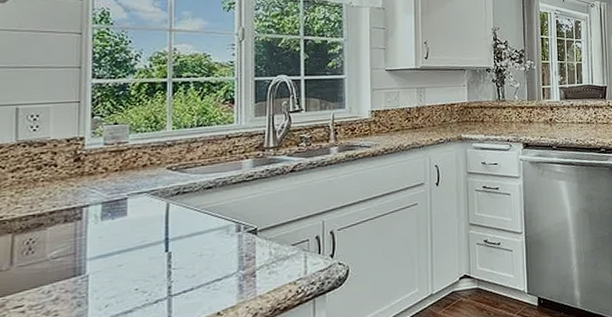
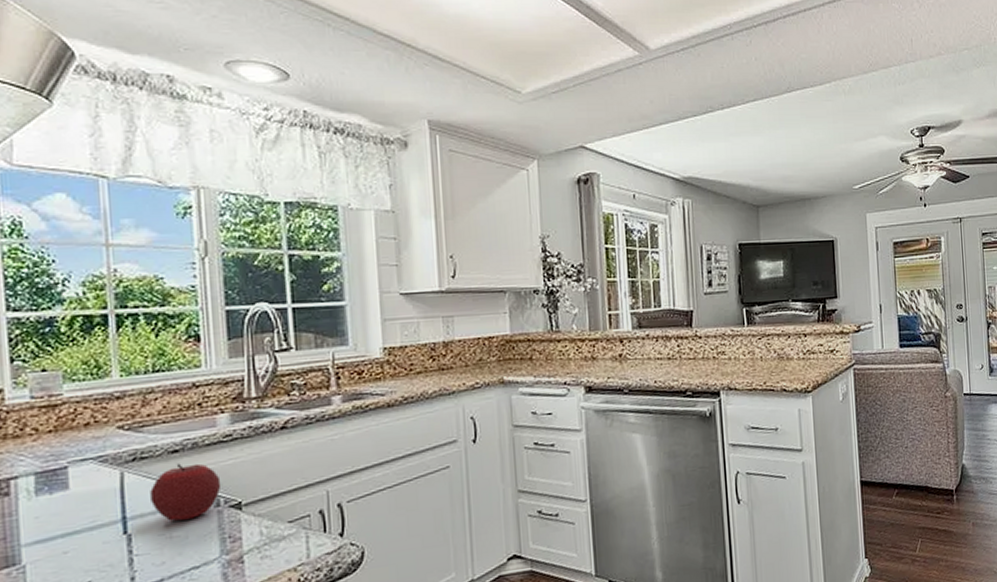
apple: none [188,197,243,242] -> present [150,463,222,521]

